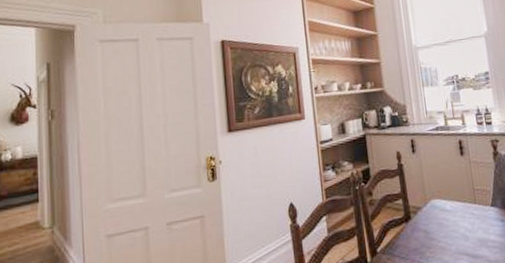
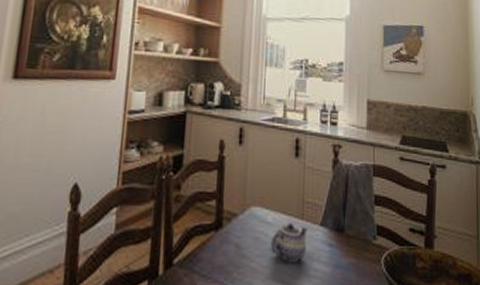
teapot: none [452,207,483,238] -> present [270,222,308,262]

